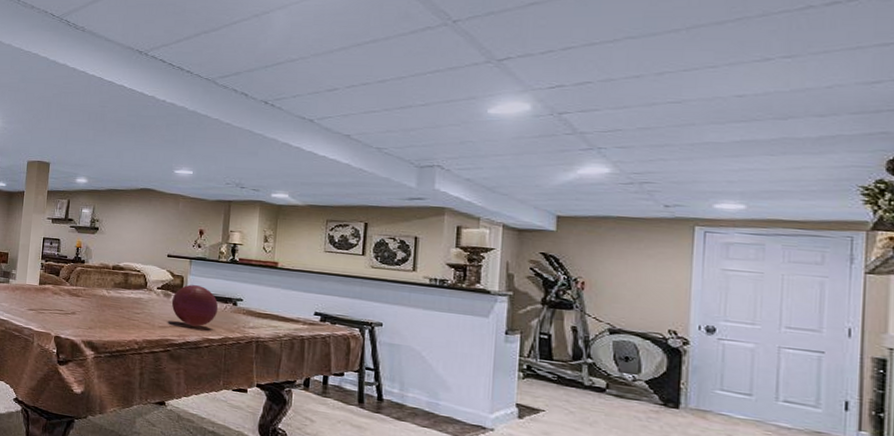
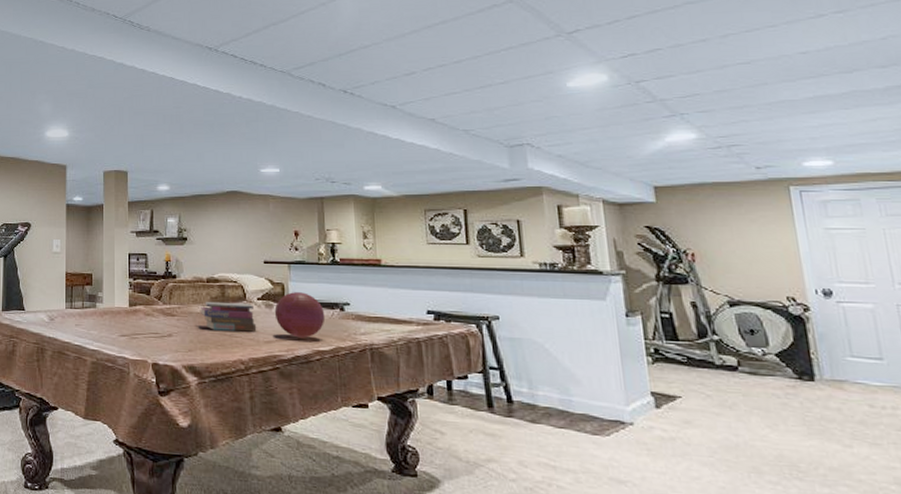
books: none [104,286,154,317] -> present [201,301,257,332]

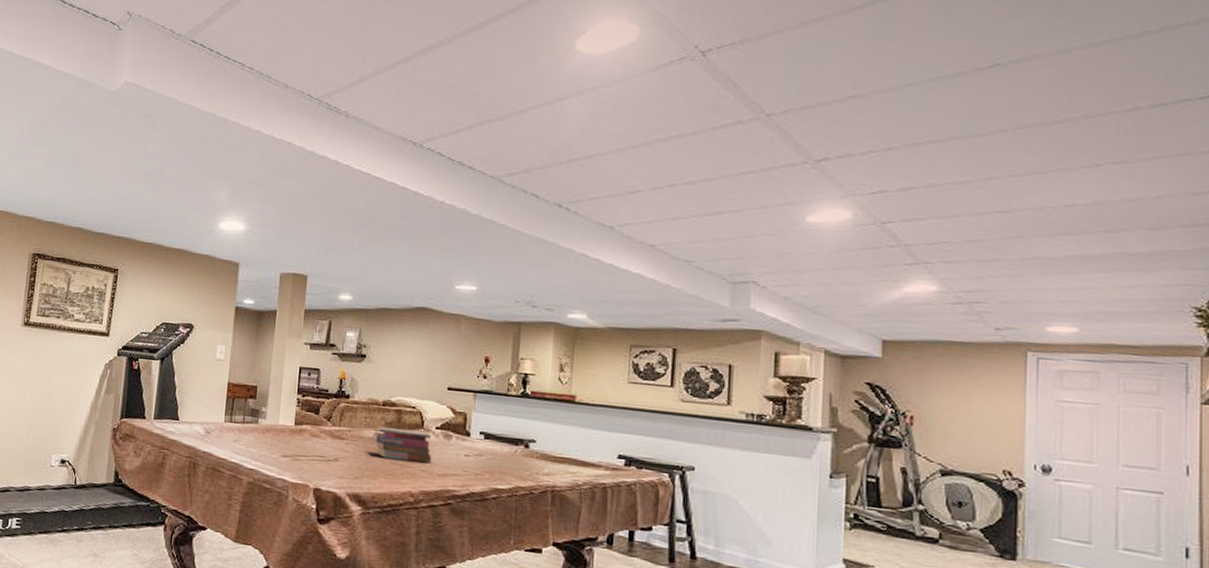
ball: present [274,292,326,338] -> none [452,423,508,474]

